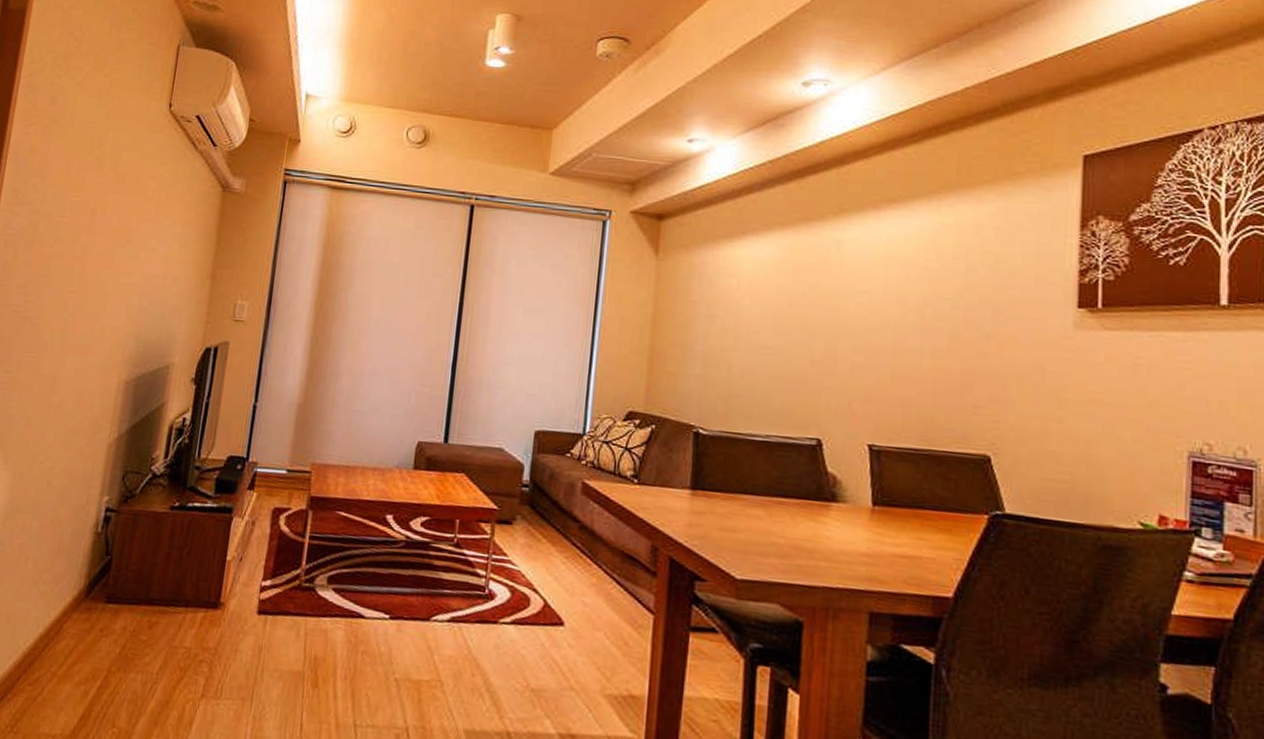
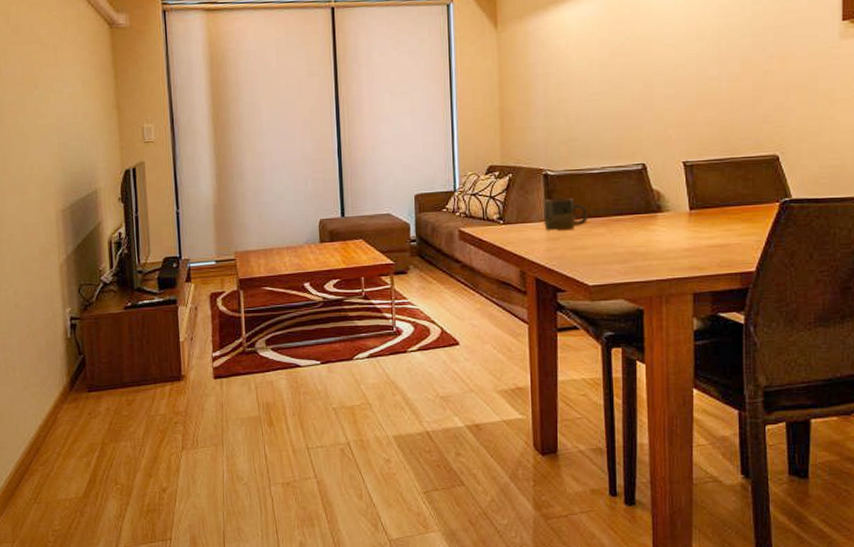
mug: none [688,462,743,506] -> present [544,197,587,232]

